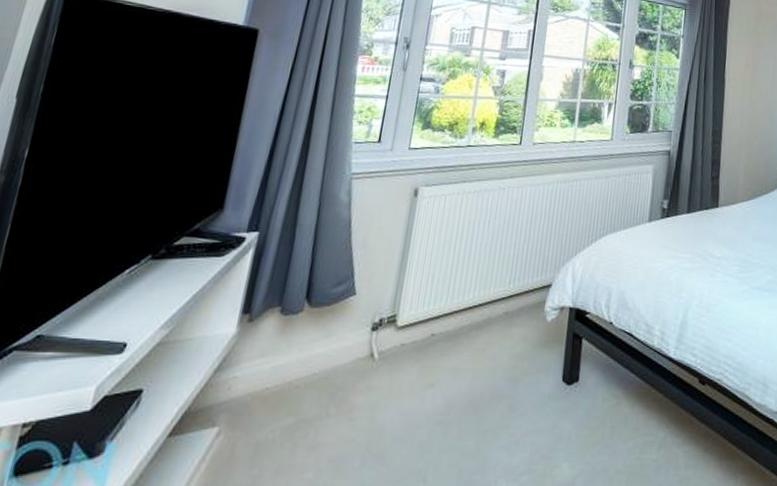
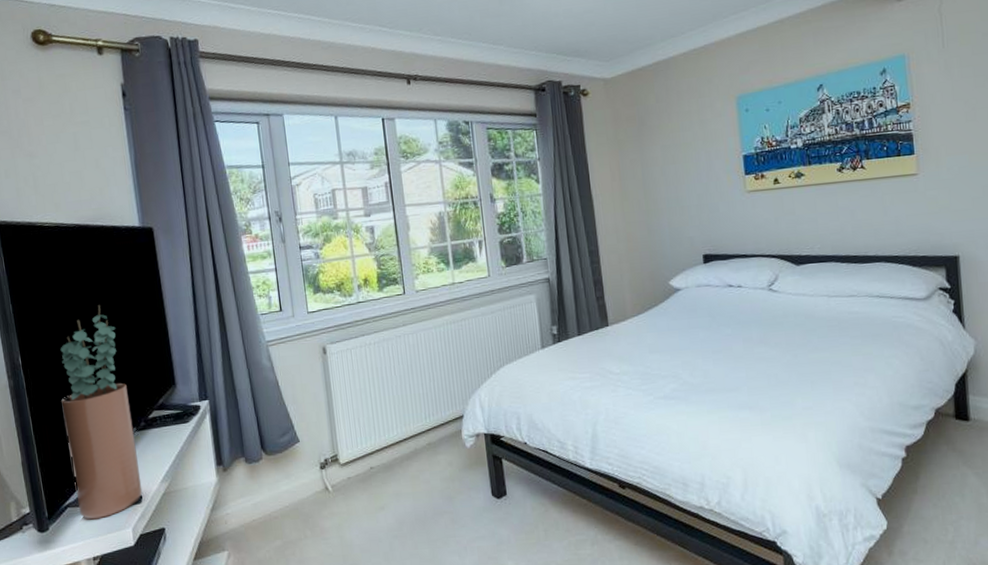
vase: none [27,103,171,370] -> present [60,305,143,520]

